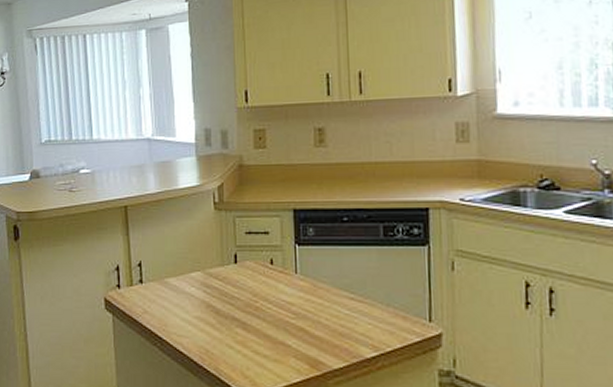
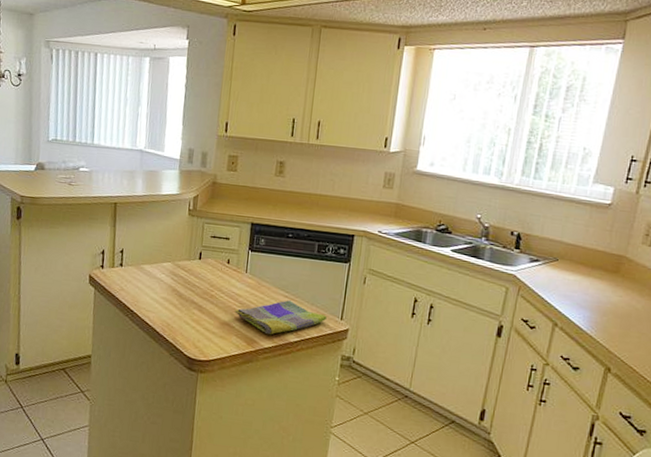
dish towel: none [289,303,410,352] -> present [235,300,327,335]

